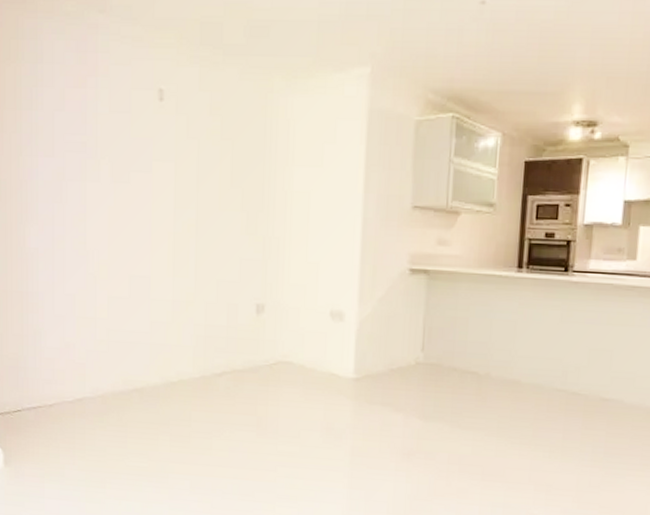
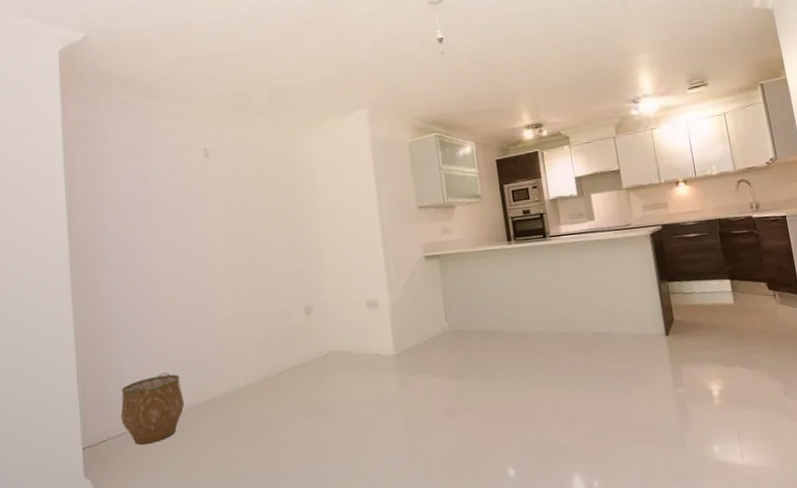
basket: none [38,349,108,423] -> present [121,372,185,445]

